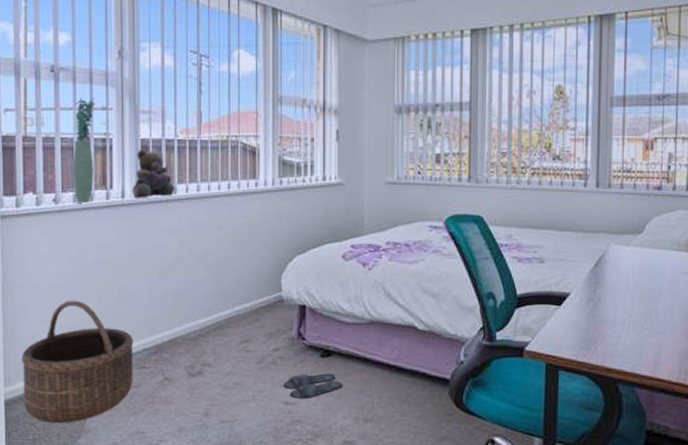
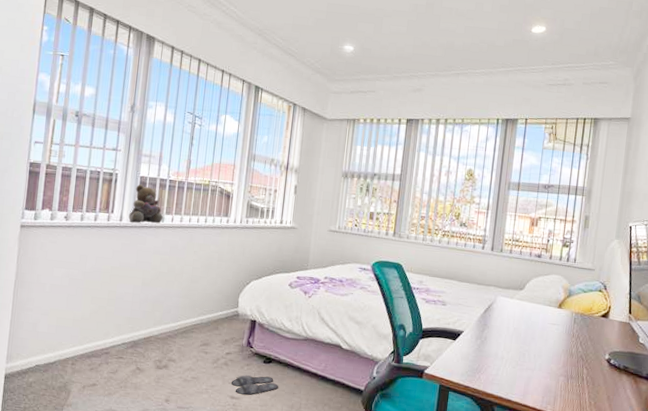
basket: present [21,300,134,423] -> none [20,298,116,397]
vase: present [72,96,95,204] -> none [81,138,108,223]

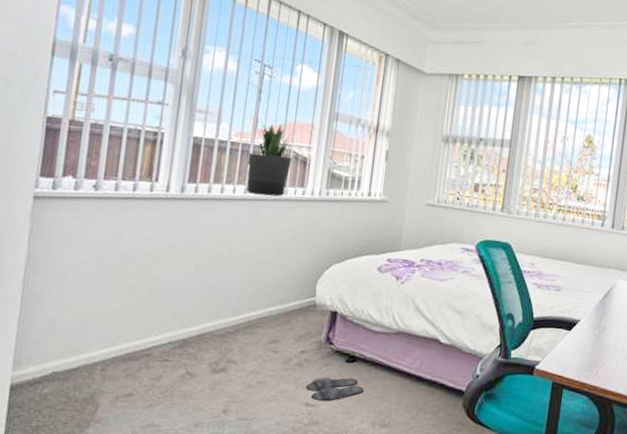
teddy bear: present [128,184,163,224] -> none [177,147,222,196]
planter: none [182,164,219,225] -> present [246,124,293,197]

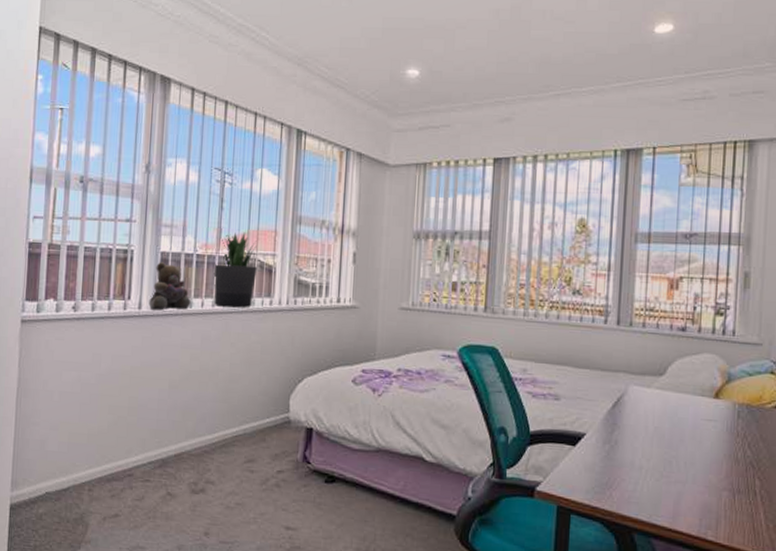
teddy bear: none [177,147,222,196] -> present [149,262,191,311]
slippers: present [306,377,364,402] -> none [286,499,345,526]

